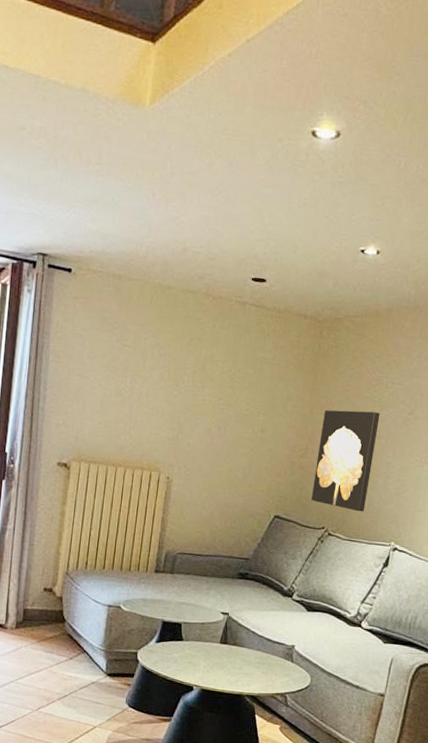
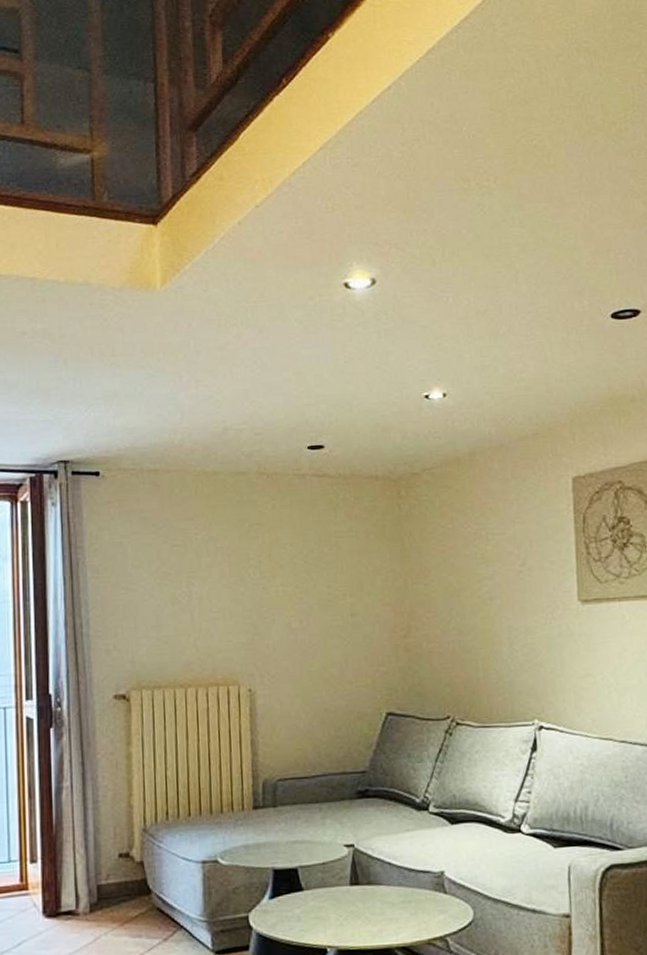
wall art: present [311,410,381,512] -> none [421,570,494,691]

